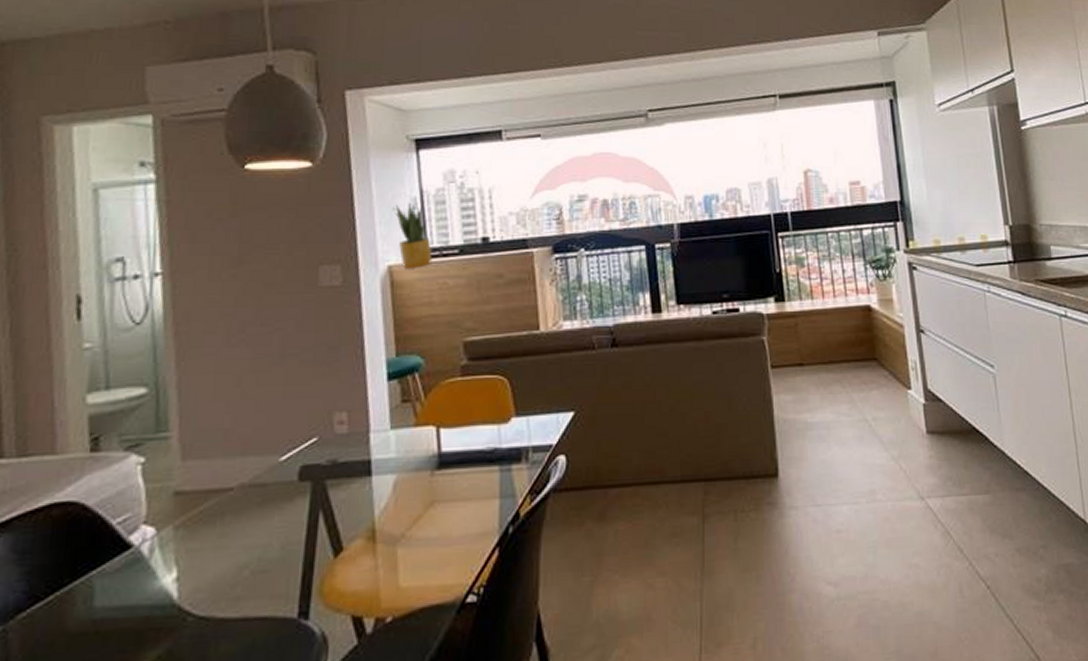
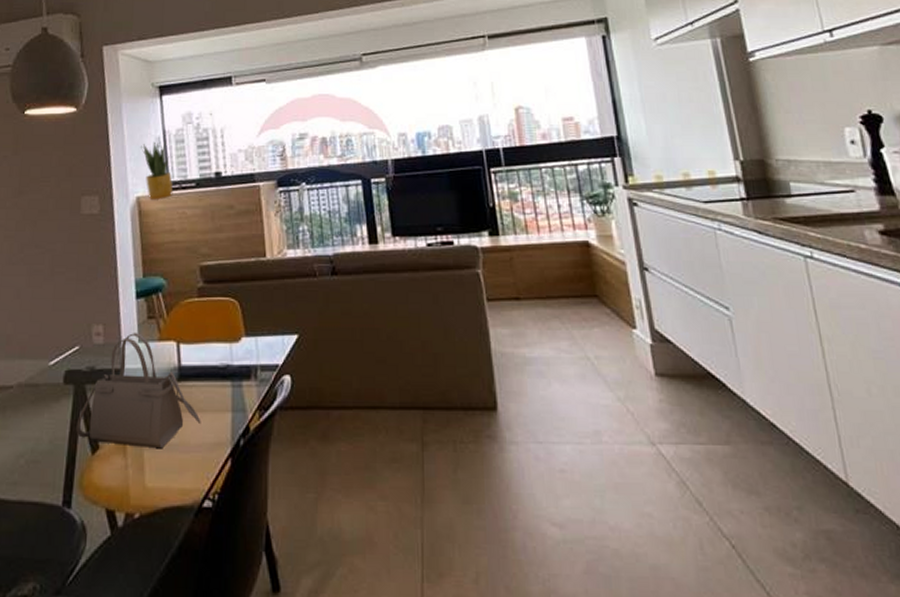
handbag: none [314,418,465,545] -> present [76,332,201,449]

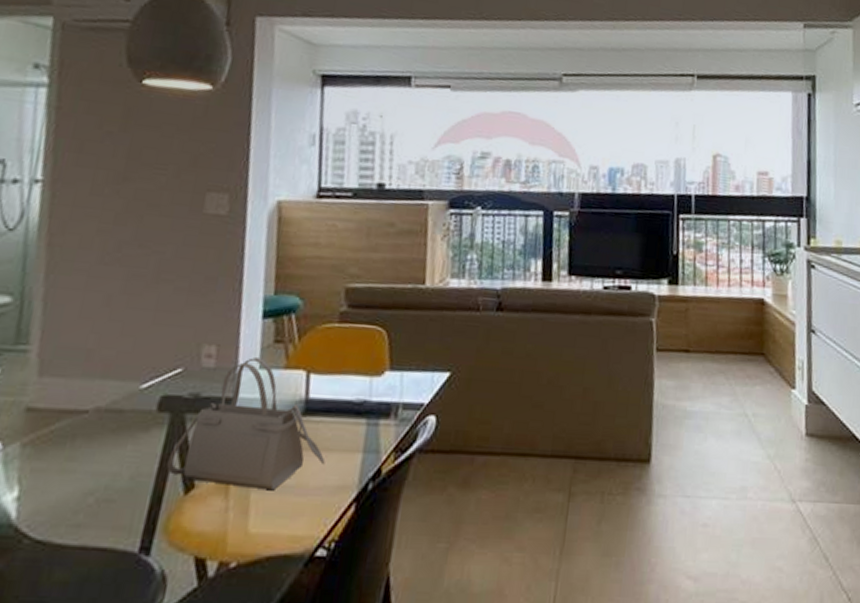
planter: present [141,141,174,201] -> none [290,138,325,208]

